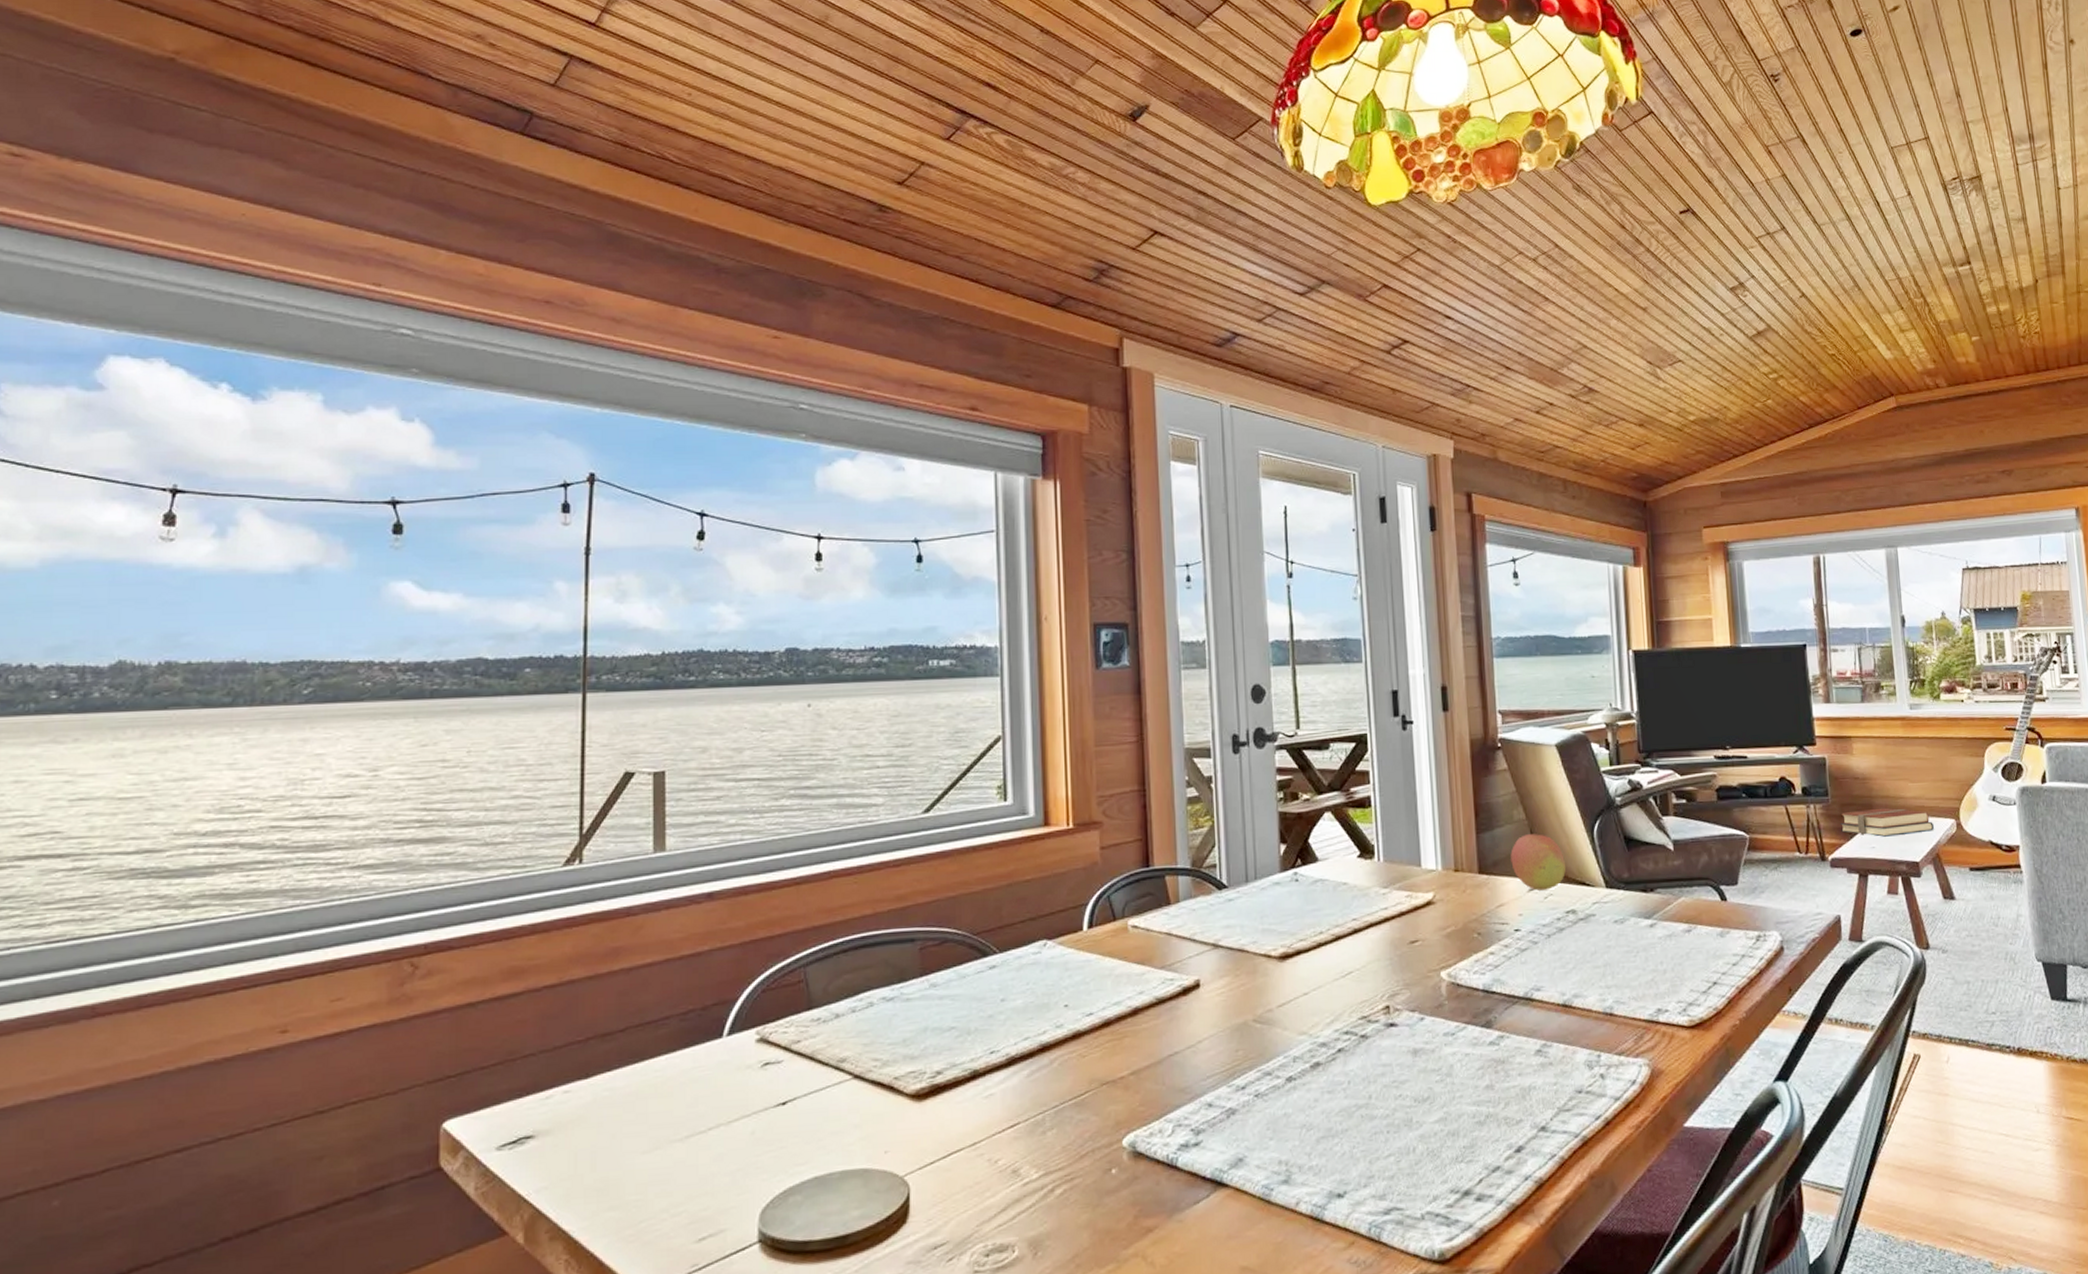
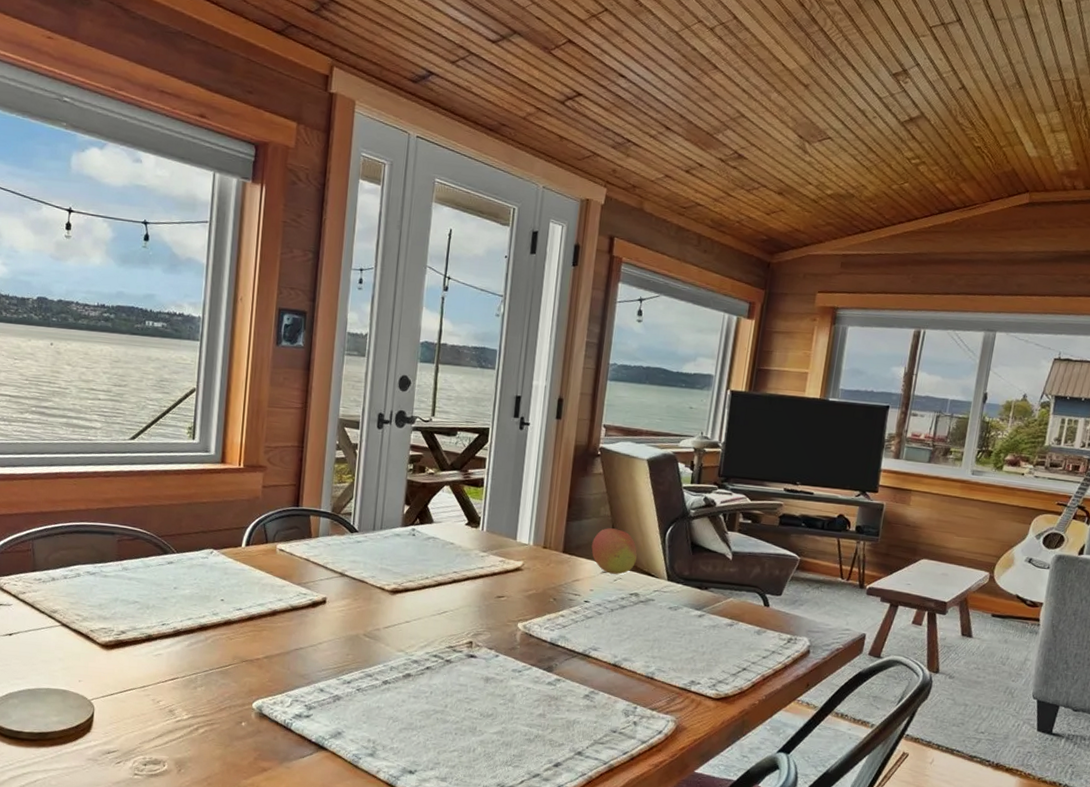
books: present [1840,807,1934,837] -> none [883,552,969,579]

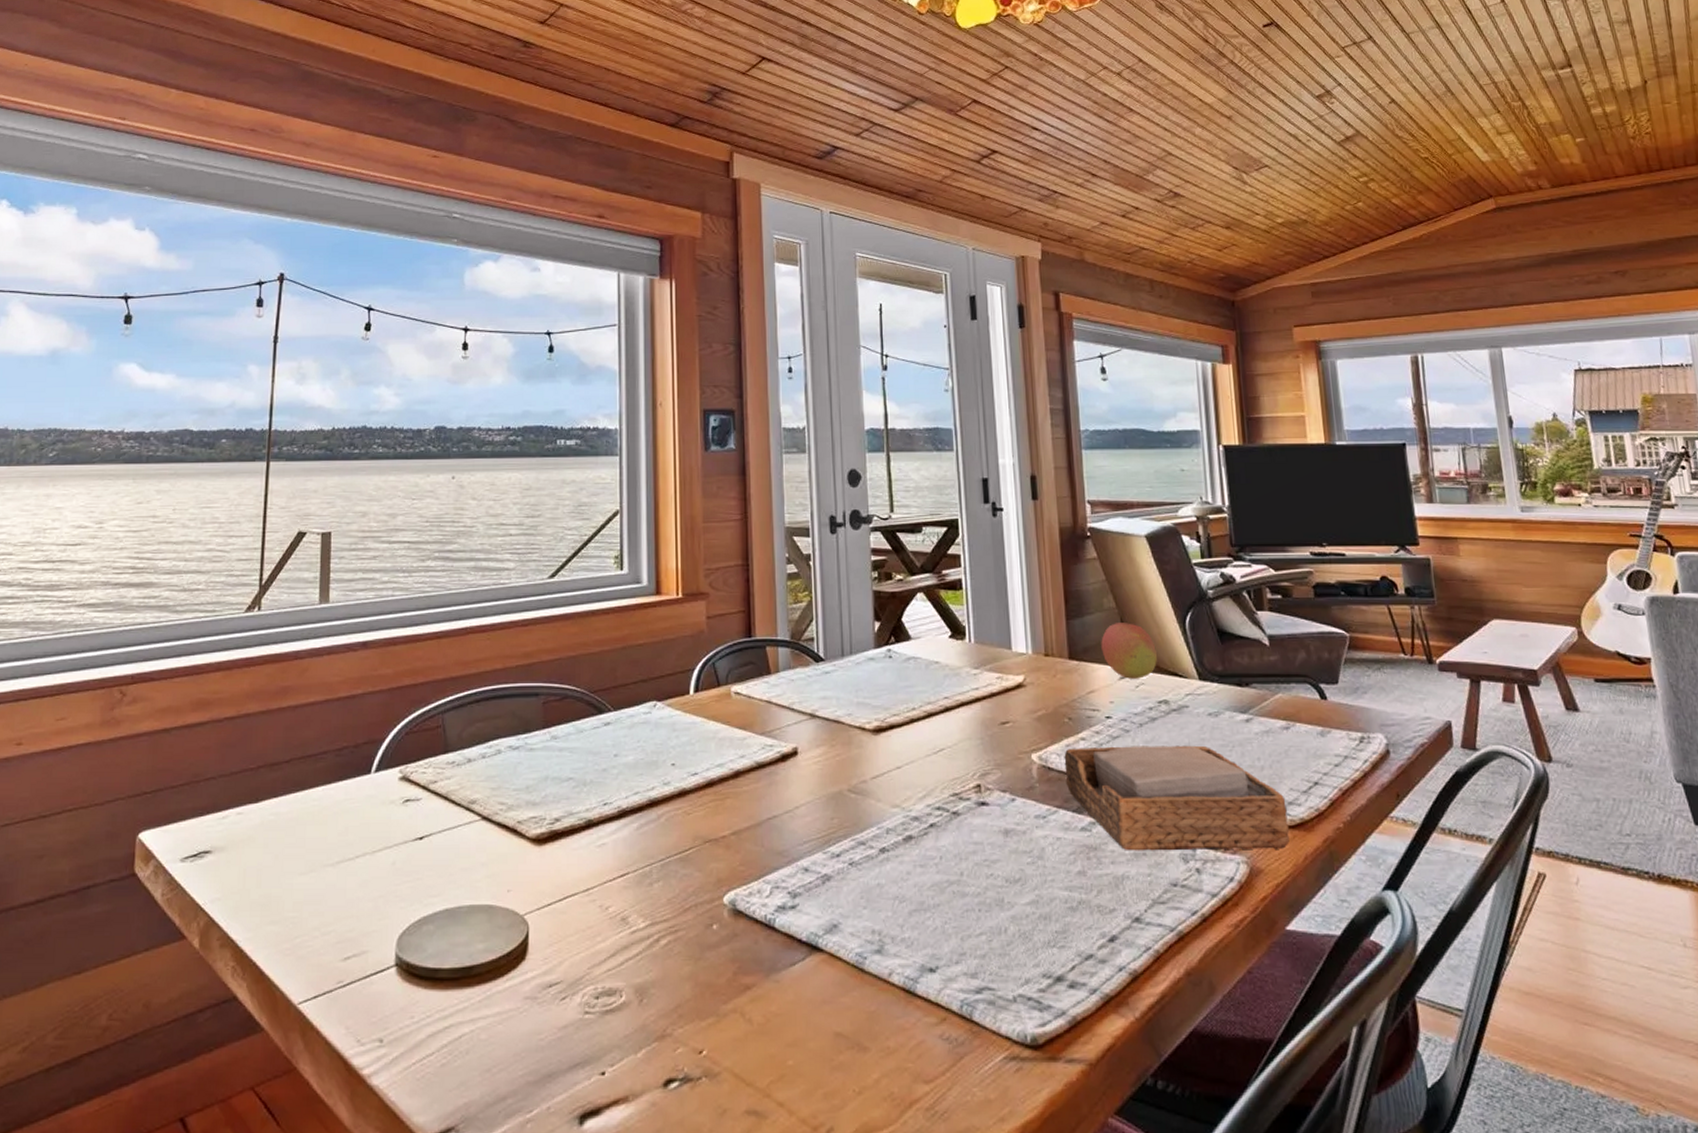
napkin holder: none [542,621,717,715] -> present [1064,745,1290,851]

